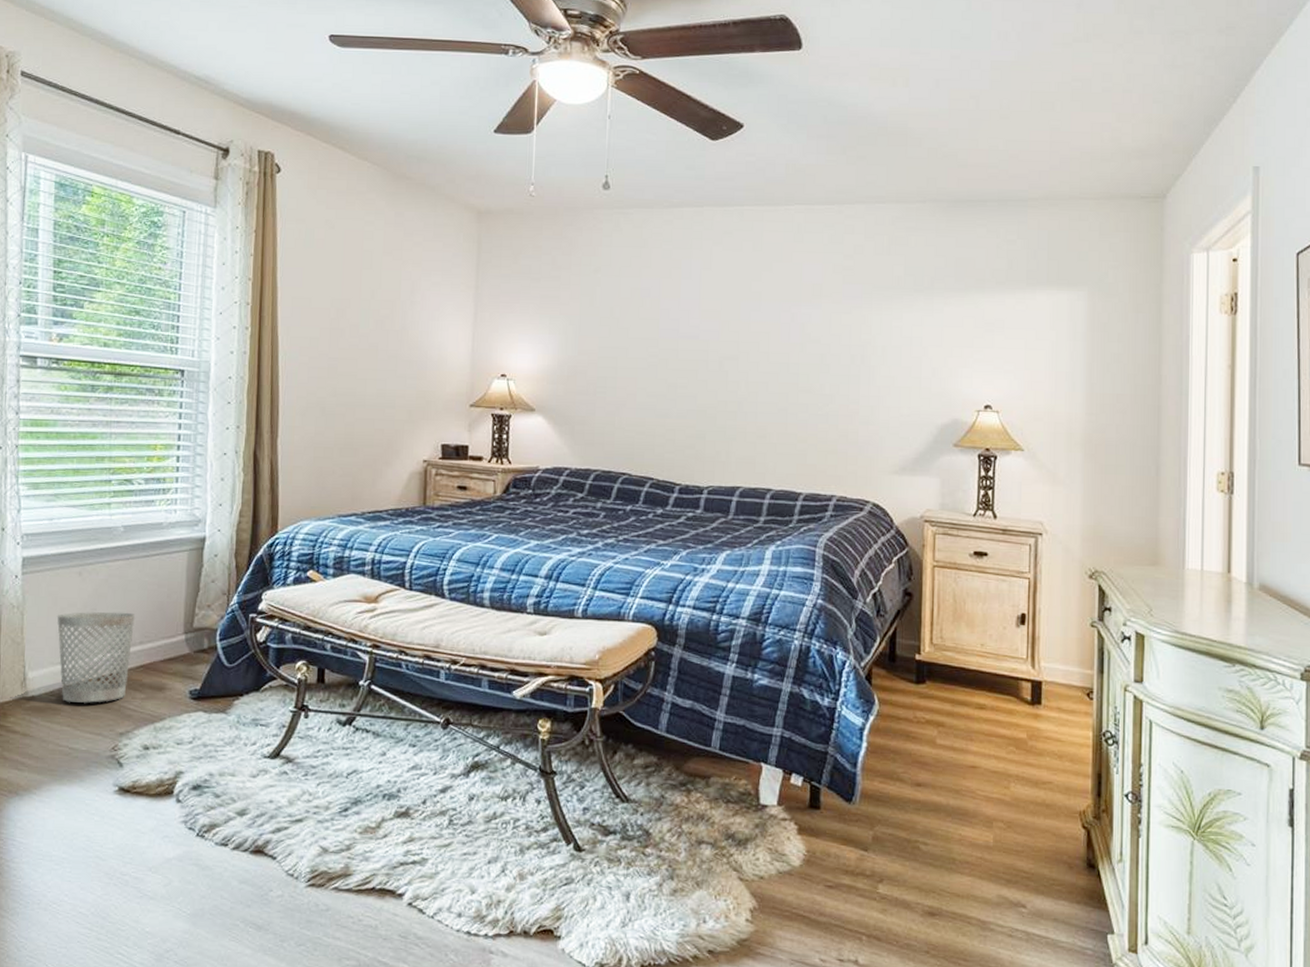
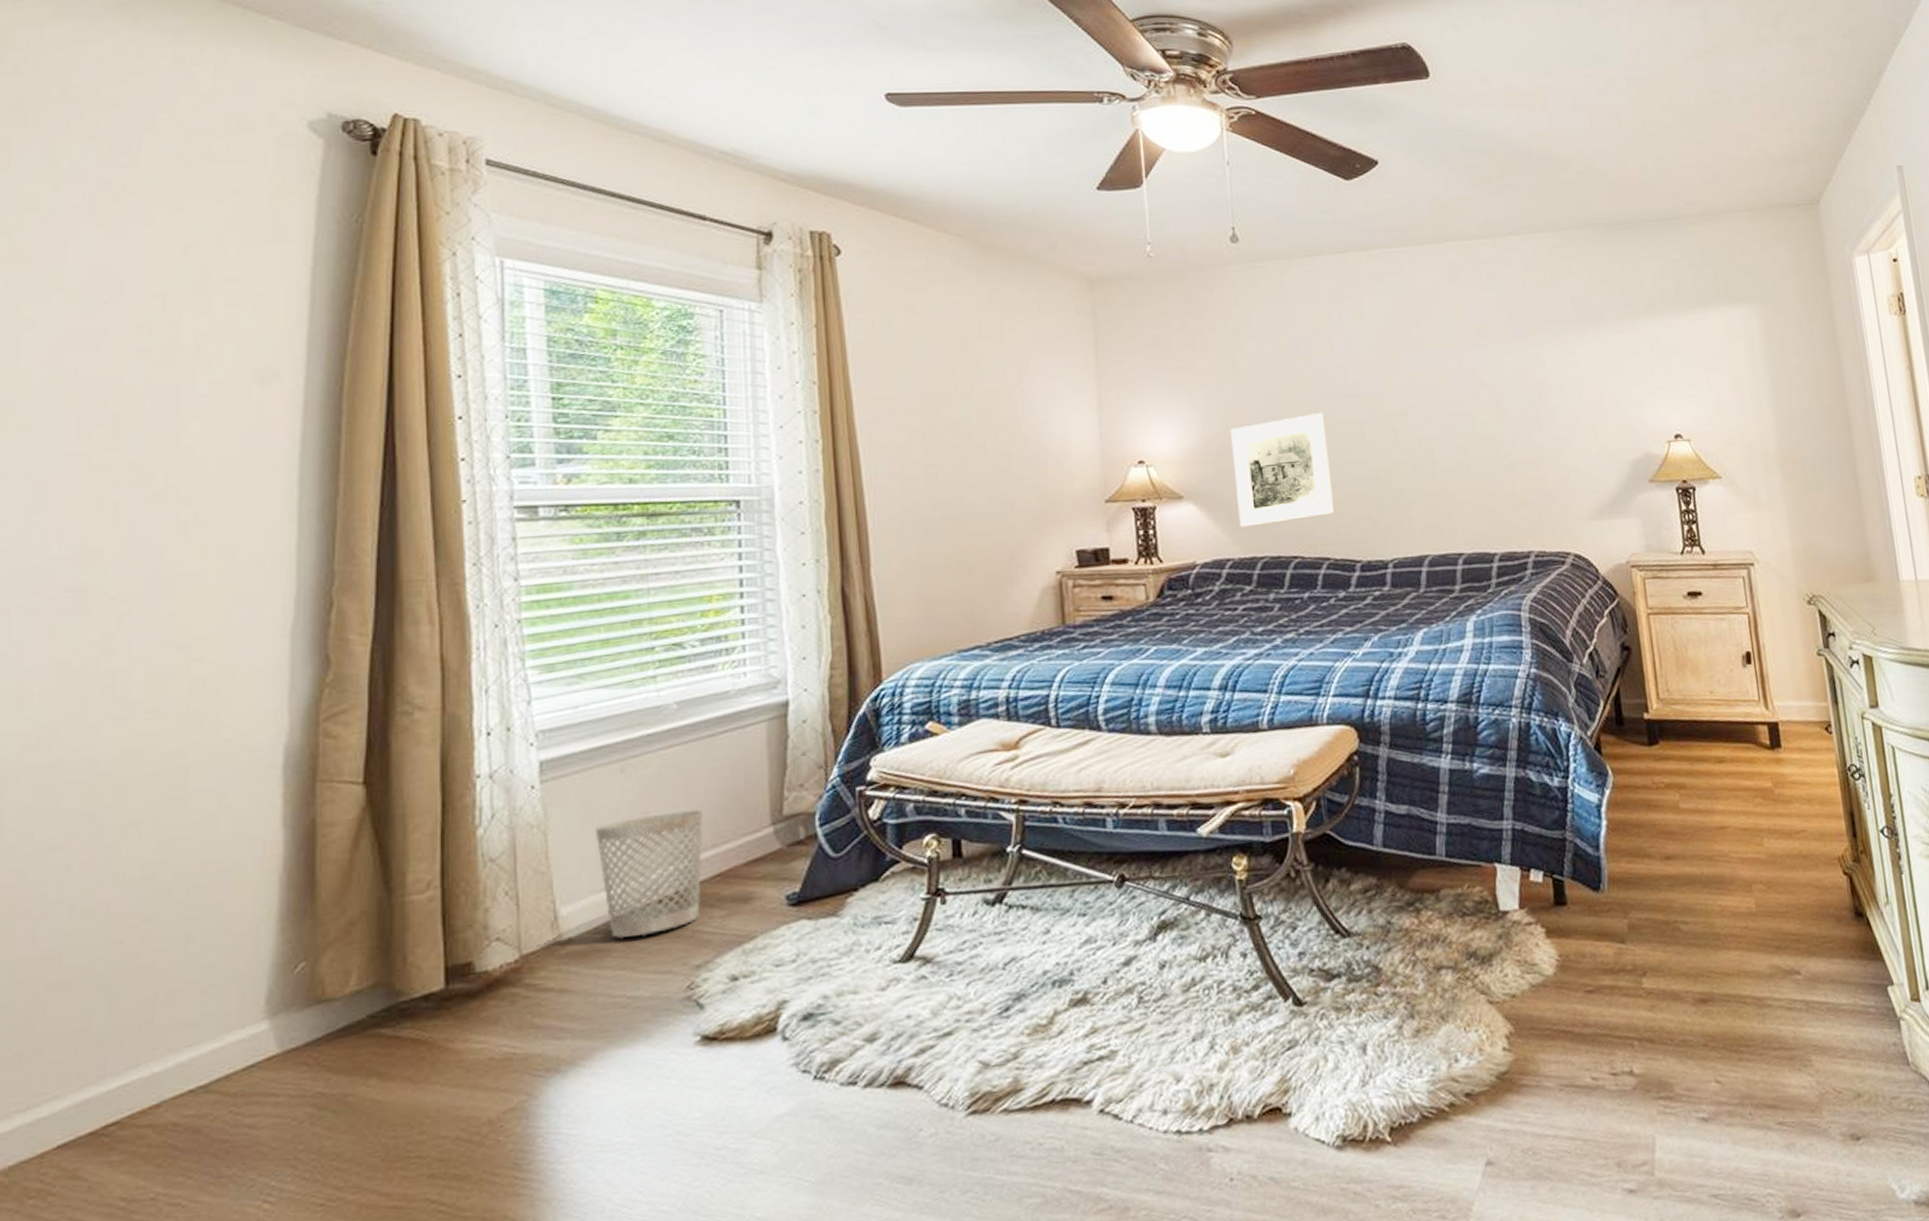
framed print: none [579,349,665,443] -> present [1230,413,1335,527]

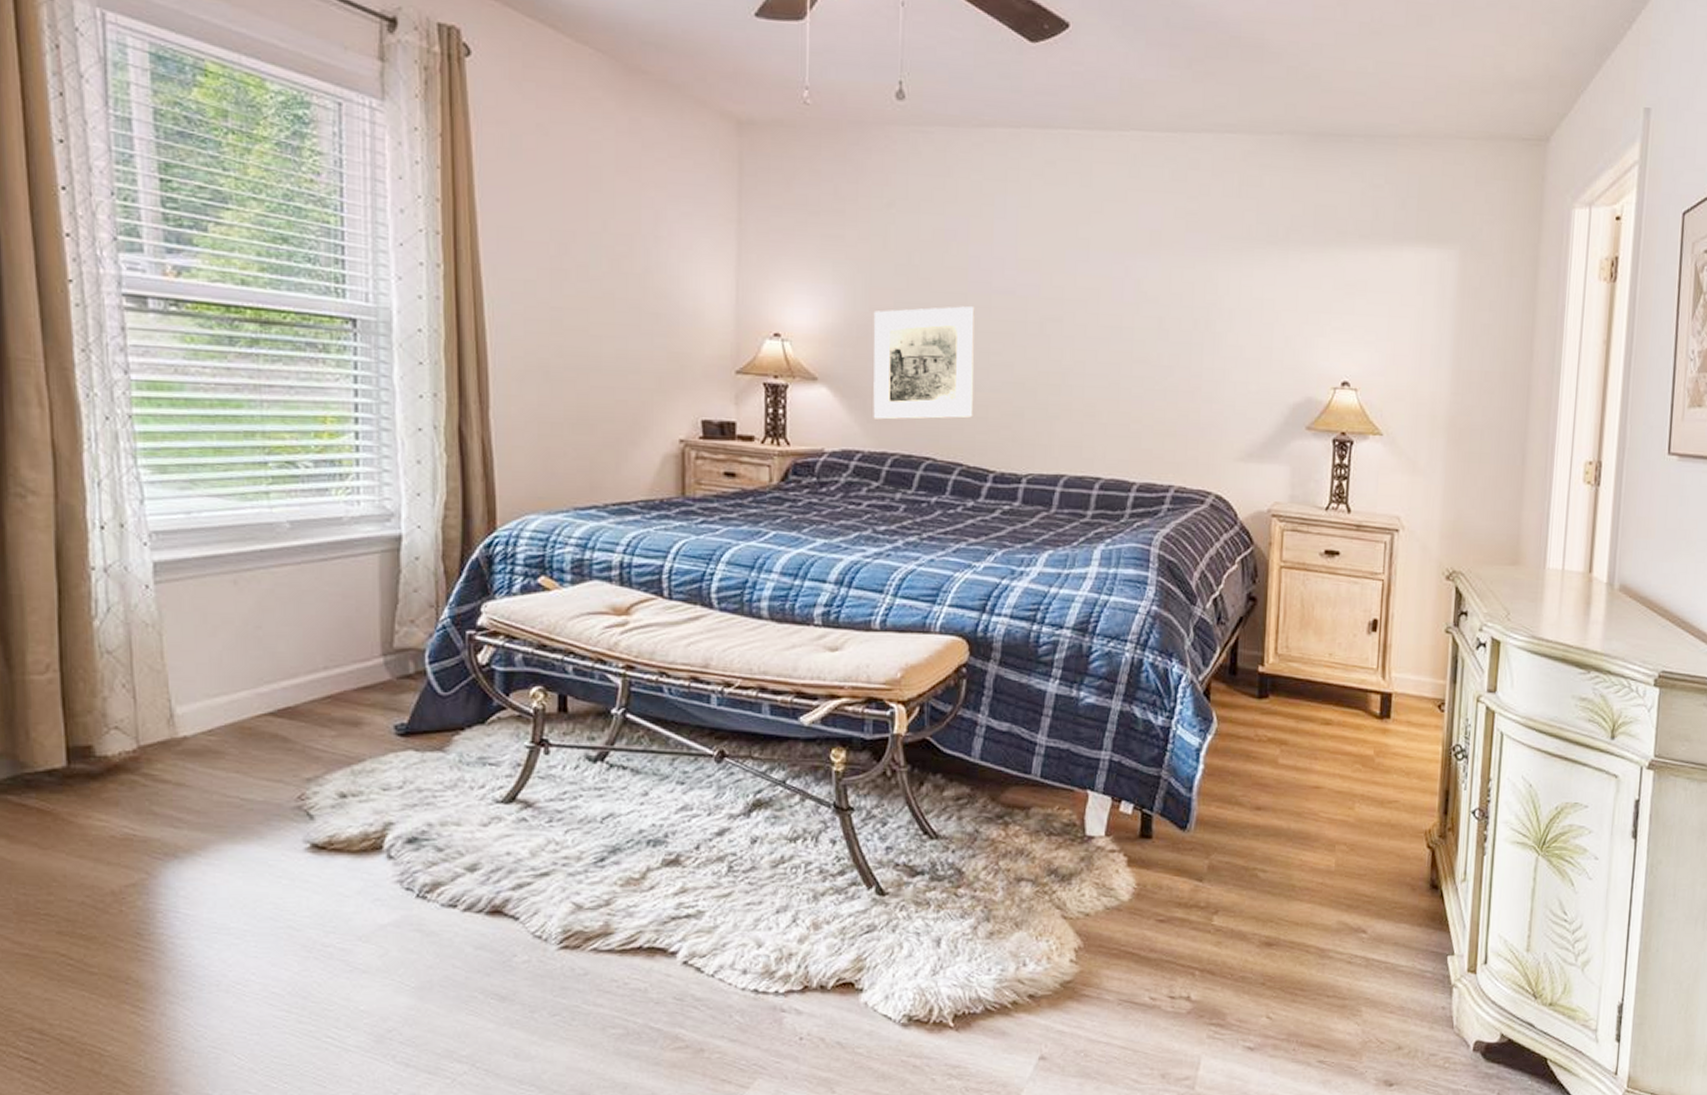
wastebasket: present [594,809,704,938] -> none [208,630,316,745]

